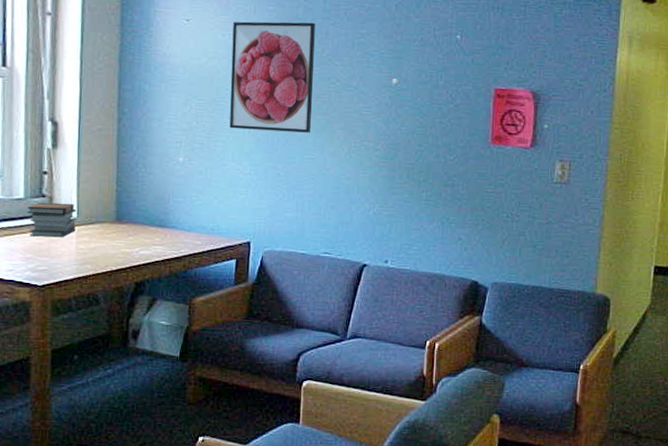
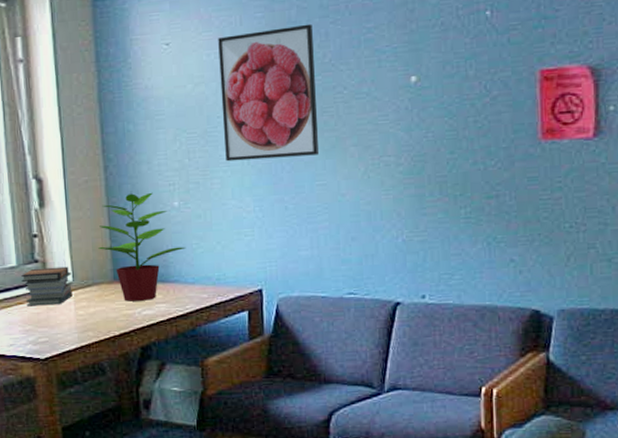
potted plant: none [104,143,187,242] -> present [98,191,187,302]

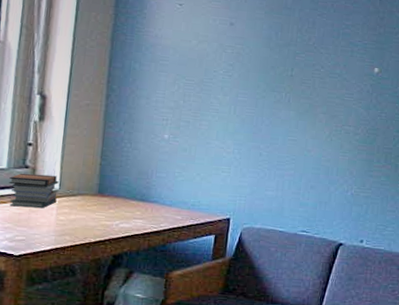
potted plant: present [98,191,187,302] -> none [88,119,169,215]
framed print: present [218,23,320,162] -> none [215,8,303,116]

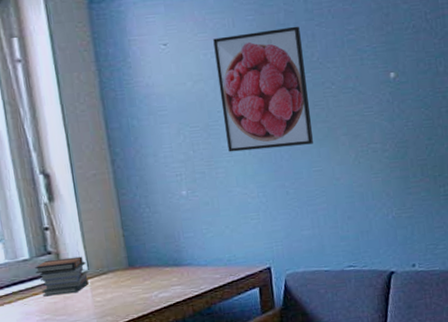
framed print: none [215,8,303,116] -> present [213,26,314,152]

